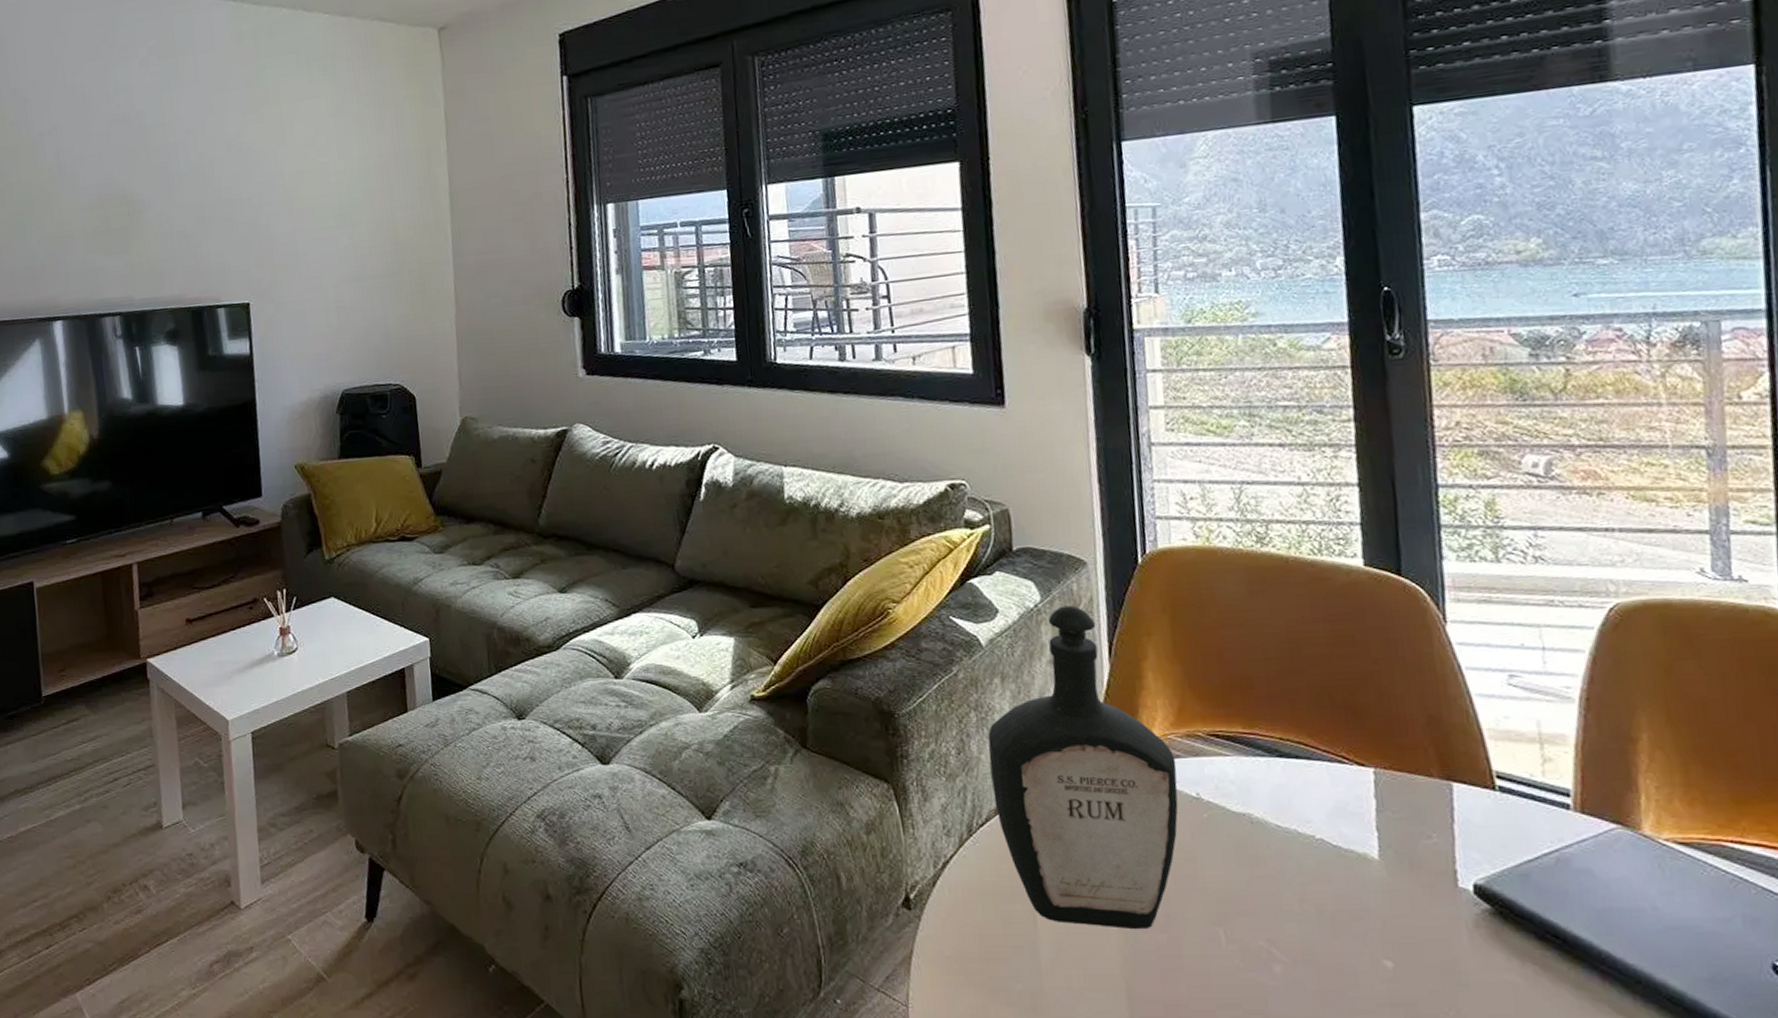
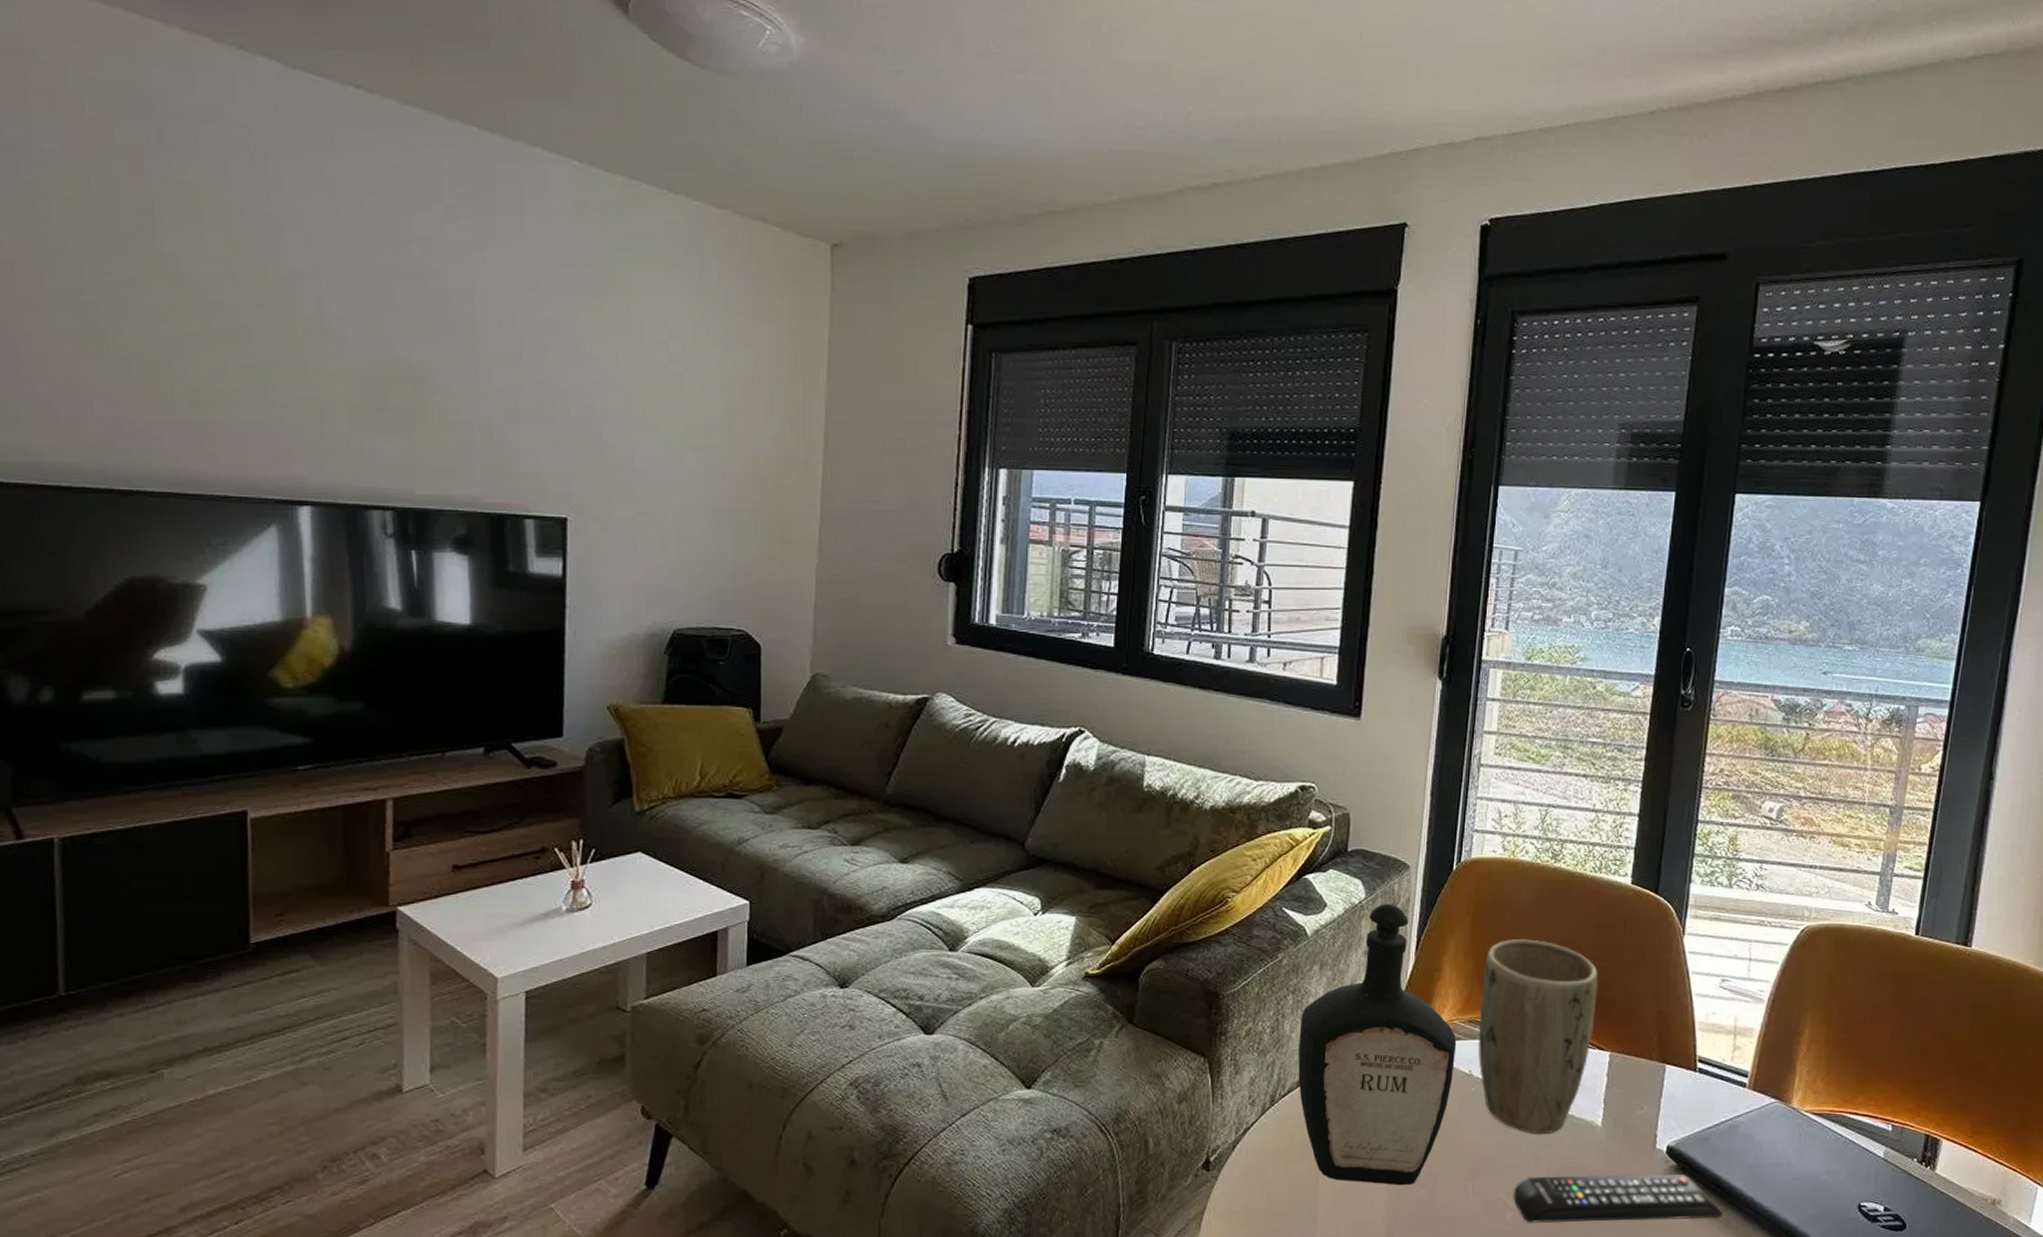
plant pot: none [1195,637,1347,869] -> present [1478,939,1598,1134]
remote control: none [1277,919,1570,979] -> present [1513,1174,1723,1223]

